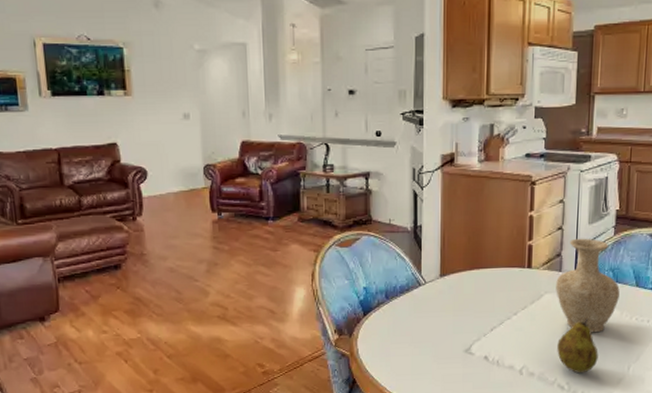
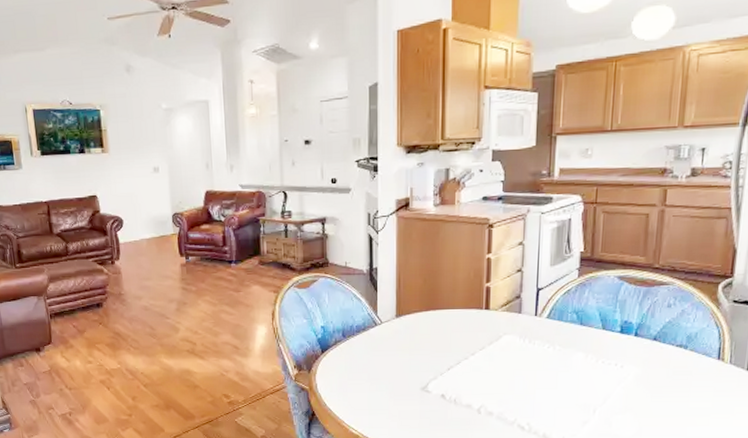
vase: present [556,238,620,333] -> none [515,280,584,375]
fruit: present [557,318,598,374] -> none [517,360,561,415]

